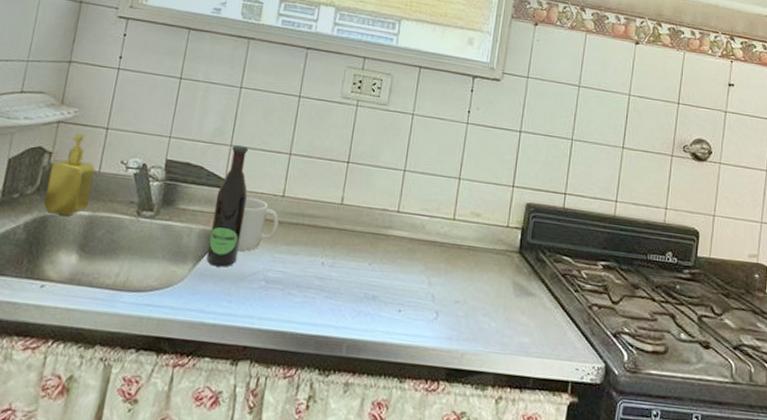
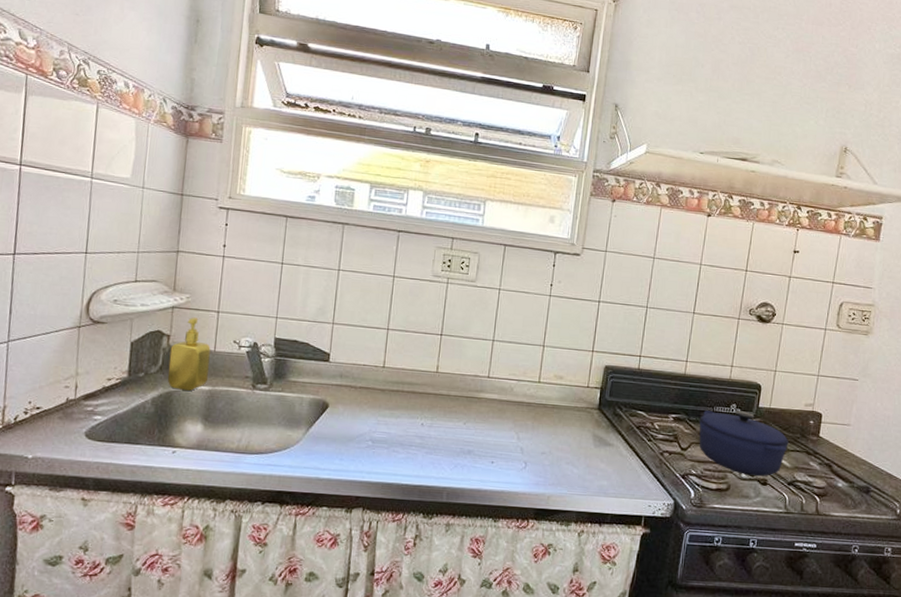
bottle: present [206,144,249,267] -> none [318,322,352,431]
mug: present [237,197,279,251] -> none [345,368,382,416]
cooking pot: none [631,258,732,338] -> present [699,411,789,477]

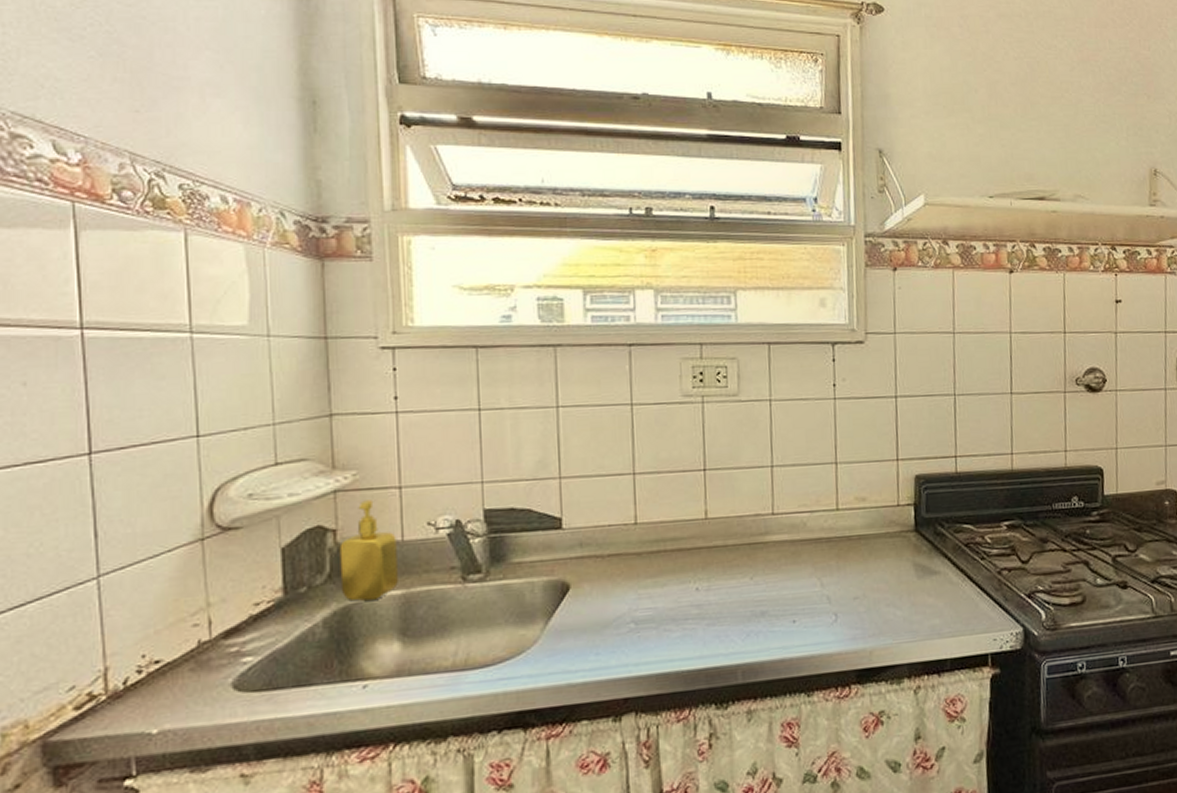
cooking pot: present [699,411,789,477] -> none [1037,503,1145,581]

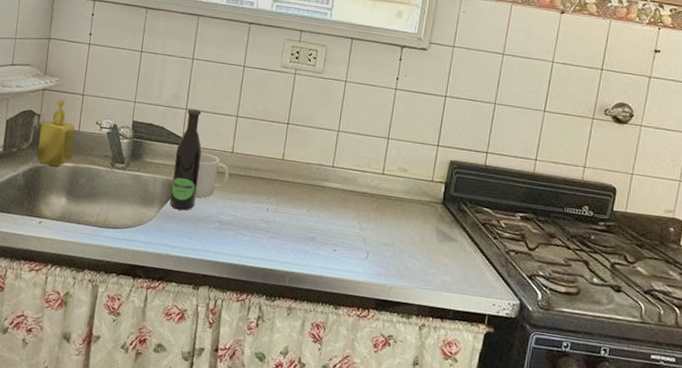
bottle: none [555,474,596,619] -> present [169,108,202,211]
mug: none [591,532,638,595] -> present [195,152,230,198]

